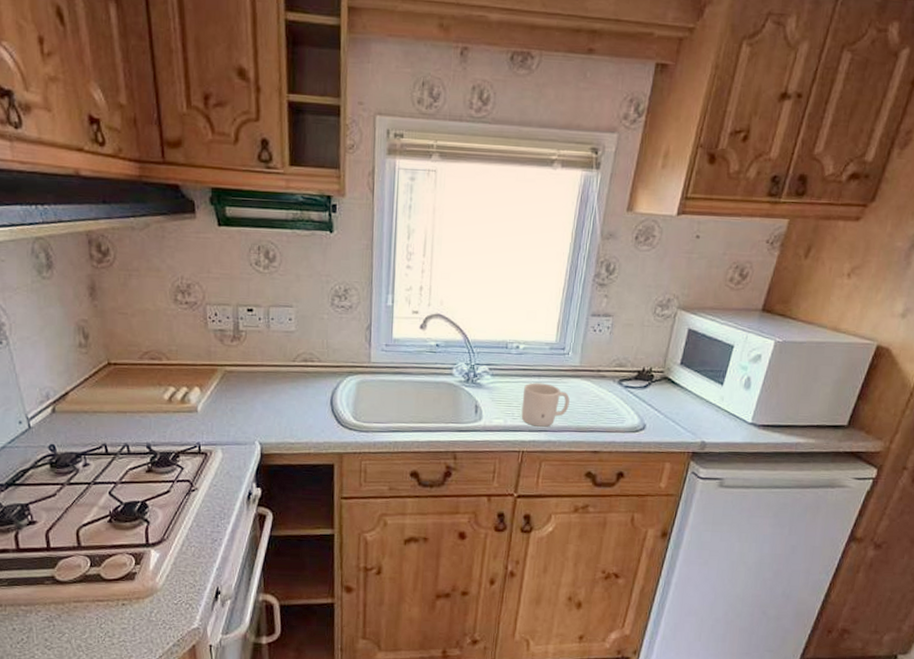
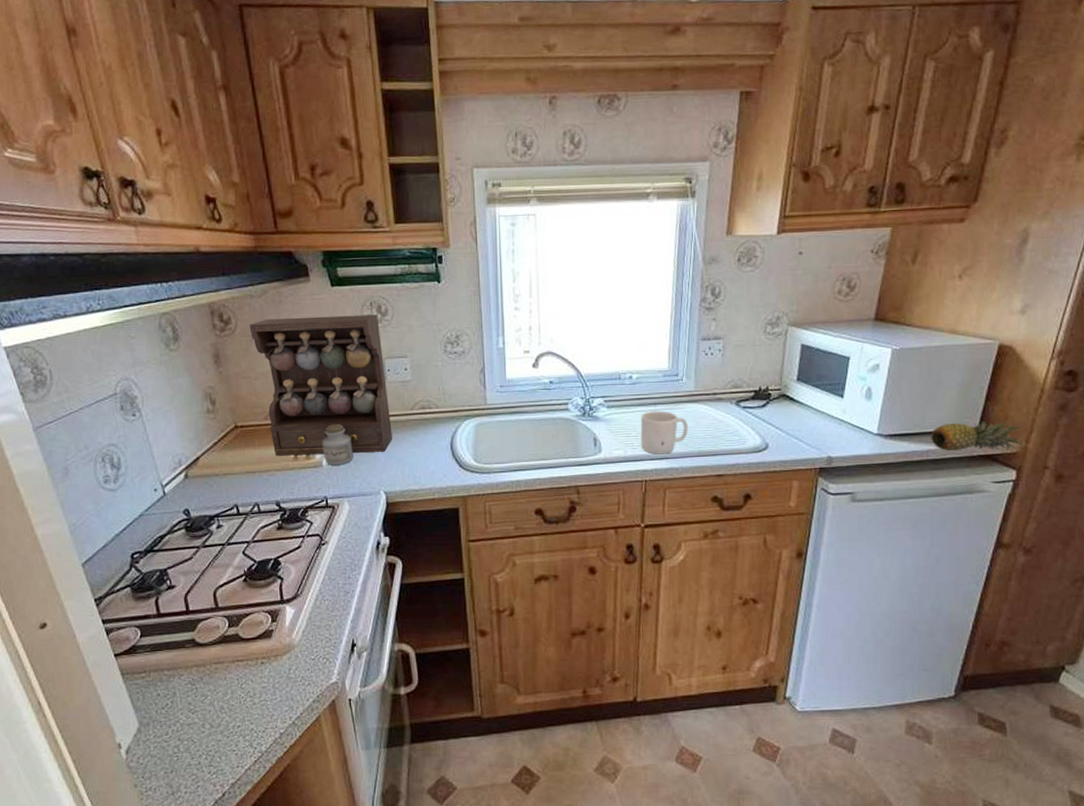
spice rack: none [129,254,272,402] -> present [249,314,392,456]
jar: none [198,370,230,412] -> present [322,424,354,465]
fruit: none [801,418,889,449] -> present [931,419,1023,452]

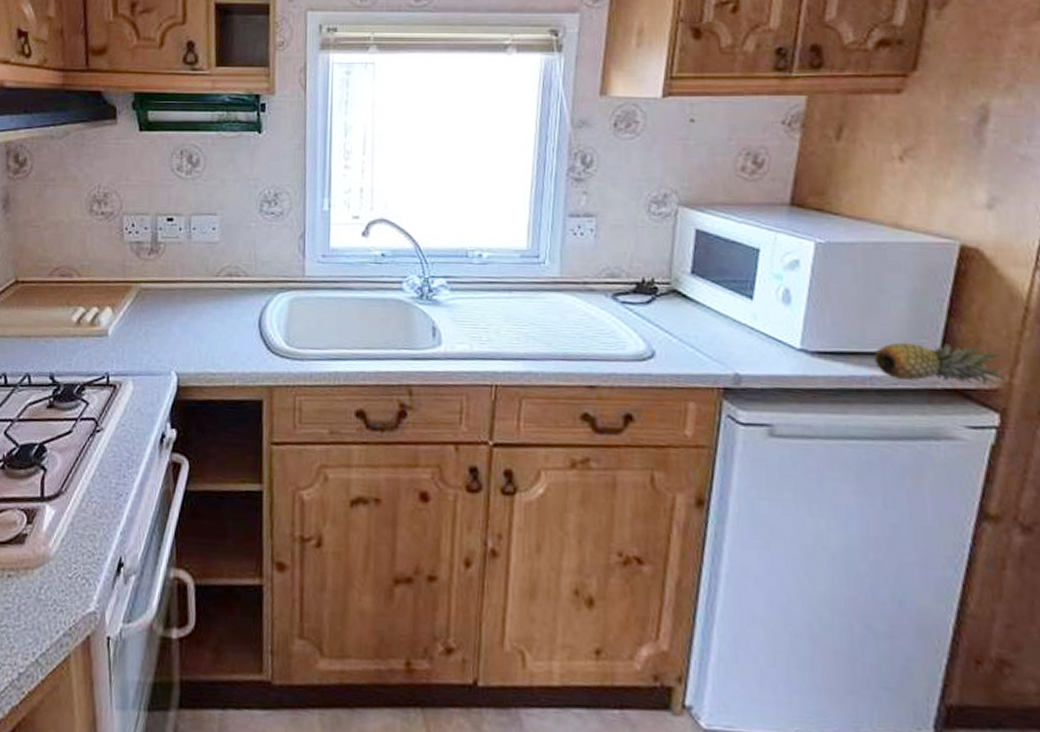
spice rack: present [249,314,392,456] -> none [45,162,192,324]
jar: present [322,424,354,465] -> none [110,287,145,336]
mug: present [640,410,688,455] -> none [490,298,551,354]

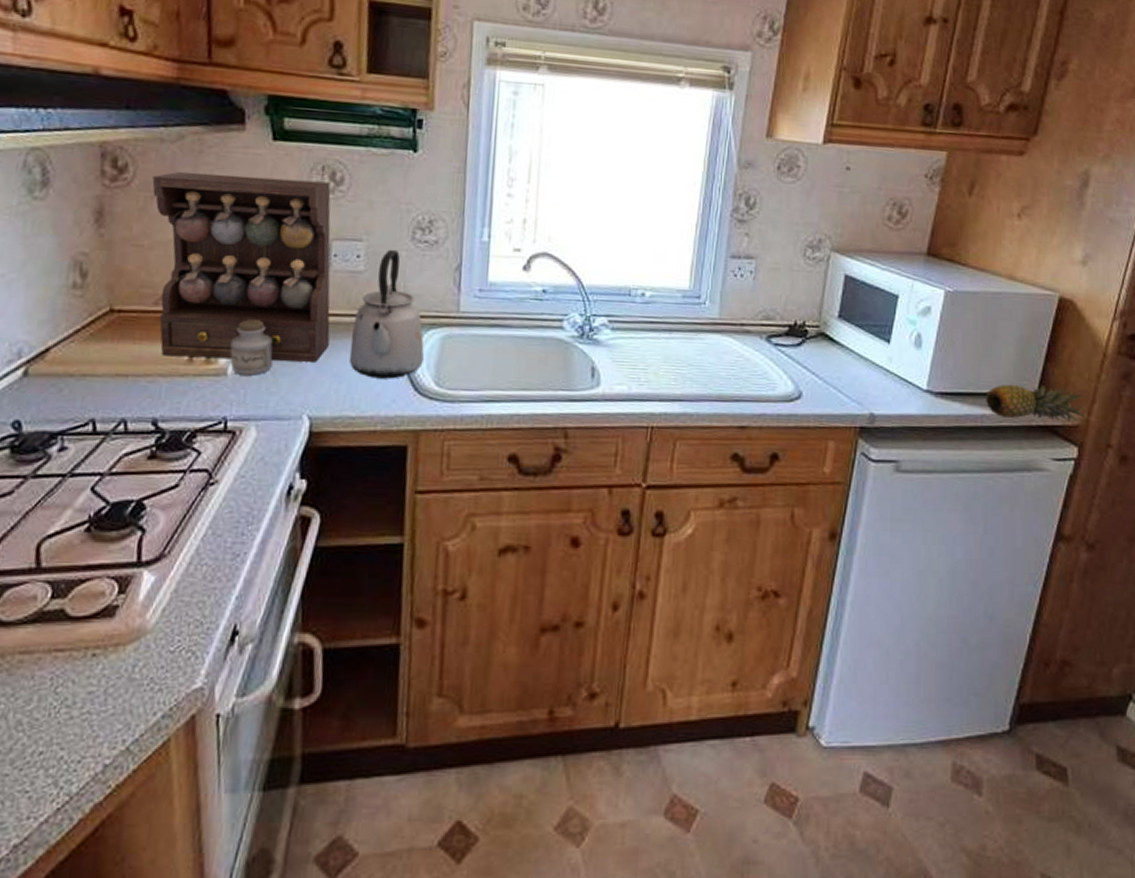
spice rack: none [45,162,192,324] -> present [152,172,331,362]
jar: none [110,287,145,336] -> present [230,319,273,376]
kettle: none [209,221,275,339] -> present [349,249,425,379]

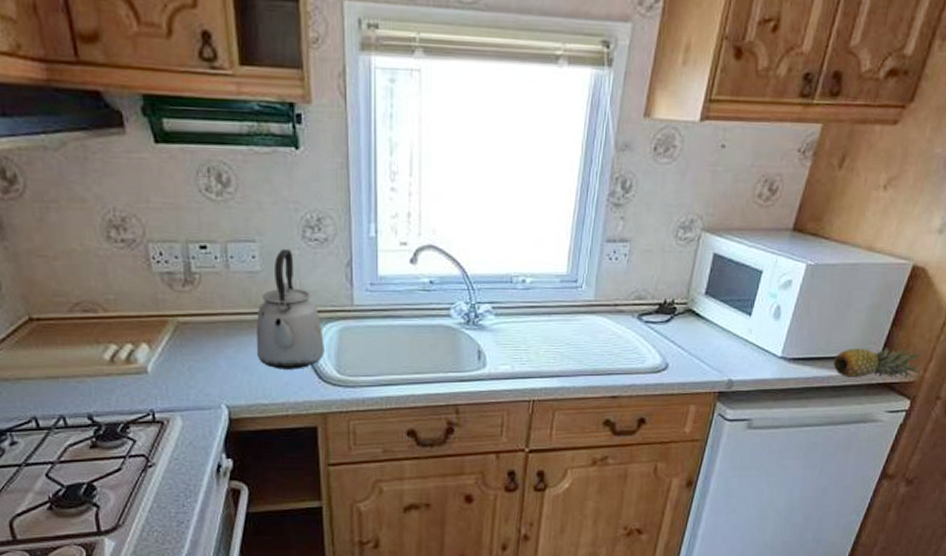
spice rack: present [152,172,331,362] -> none [43,180,236,359]
jar: present [230,319,273,376] -> none [146,322,187,372]

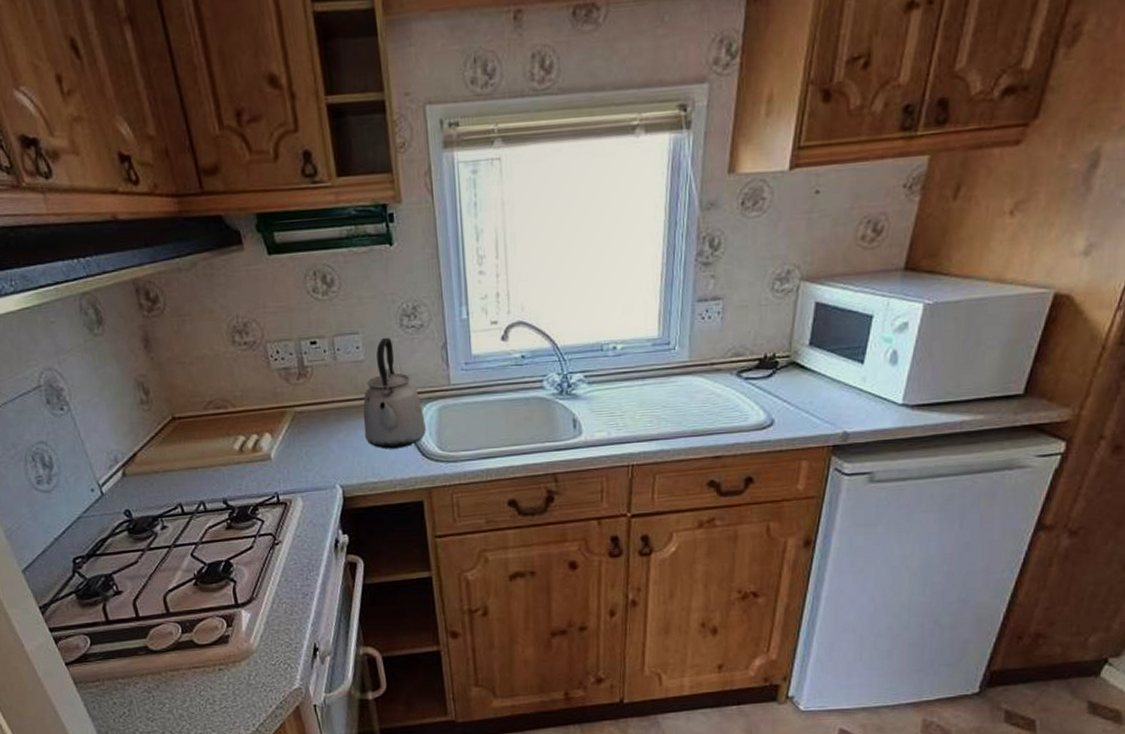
fruit: present [833,346,923,379] -> none [966,383,1077,422]

